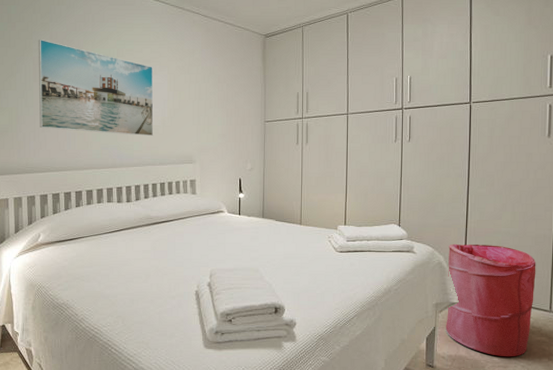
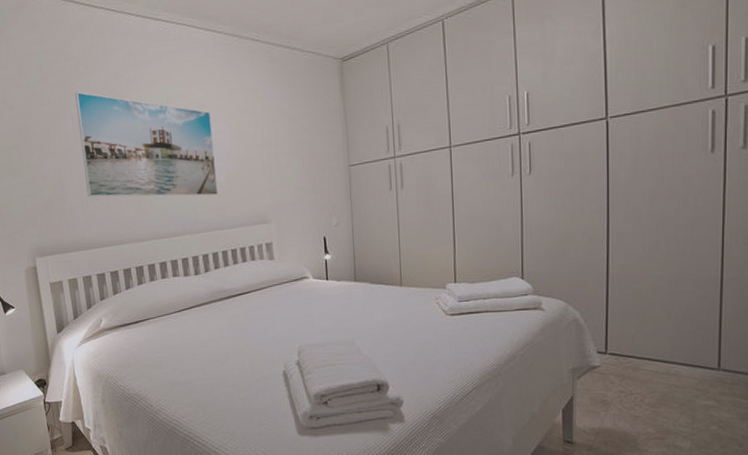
laundry hamper: present [446,243,536,357] -> none [586,293,699,427]

